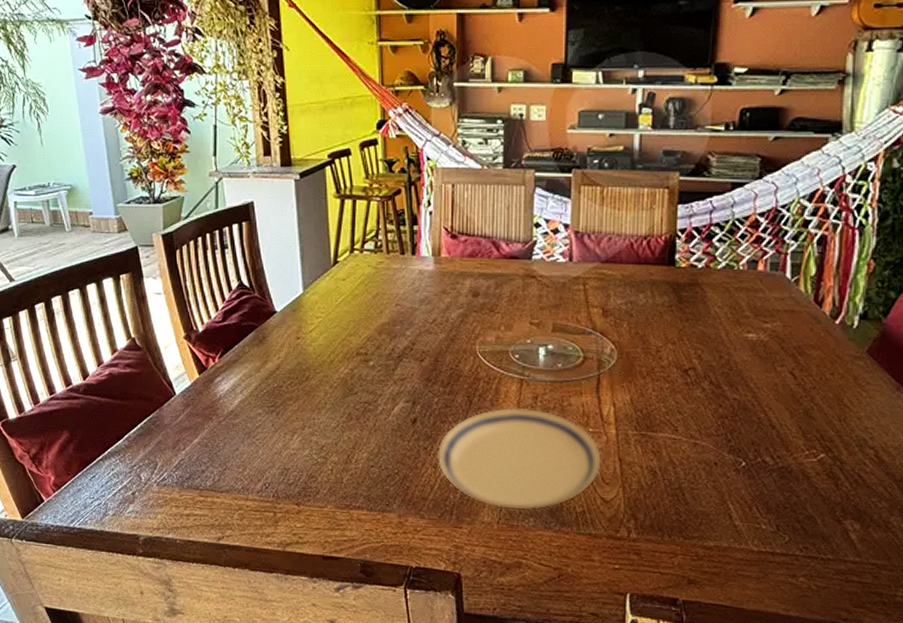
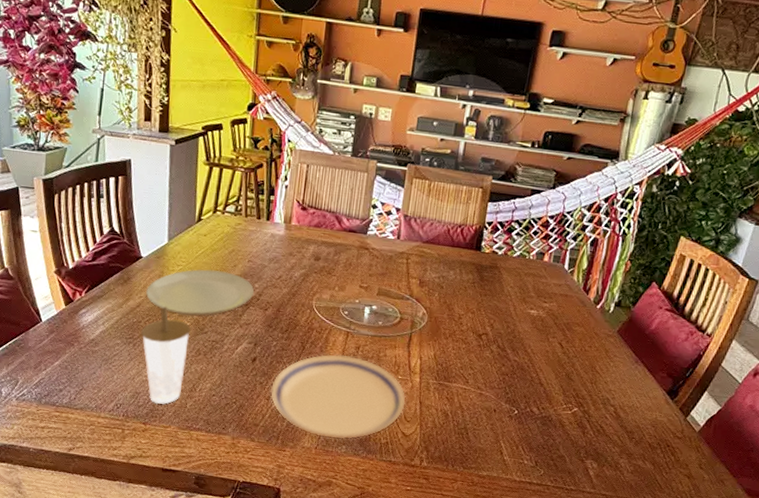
cup: none [284,366,339,481] -> present [141,306,191,404]
plate: none [285,319,405,376] -> present [146,269,254,317]

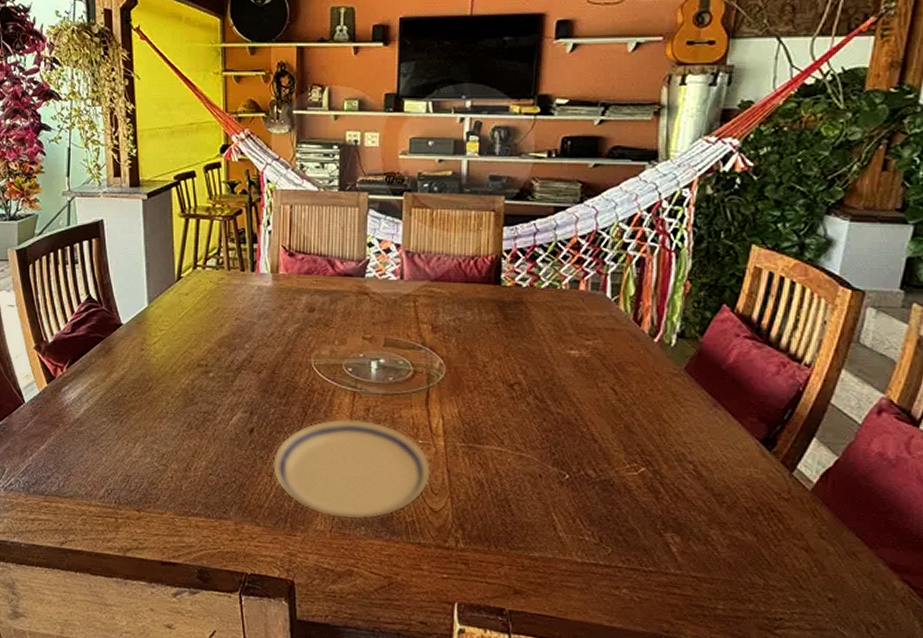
cup: present [141,306,191,404] -> none [127,377,180,488]
plate: present [146,269,254,317] -> none [129,332,244,387]

